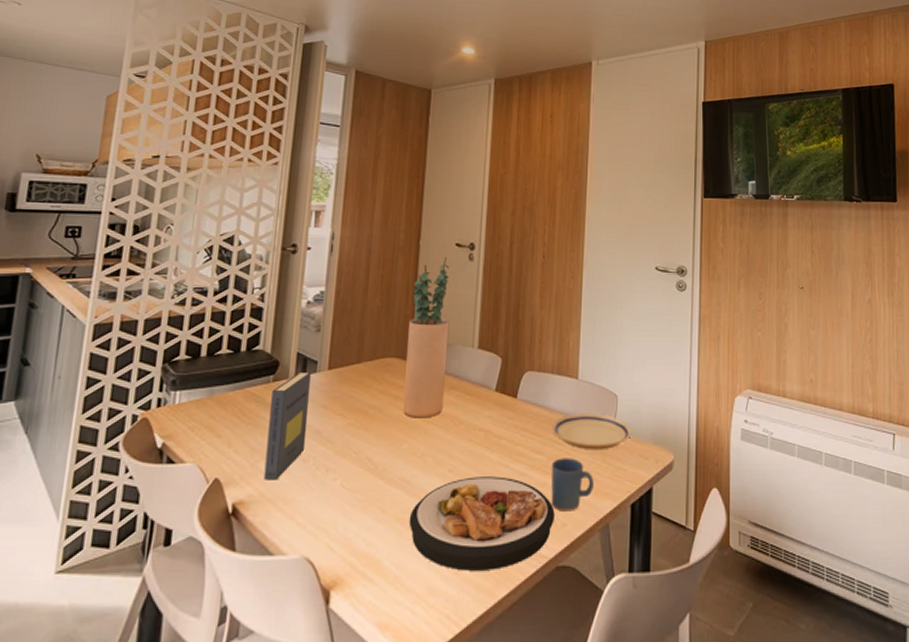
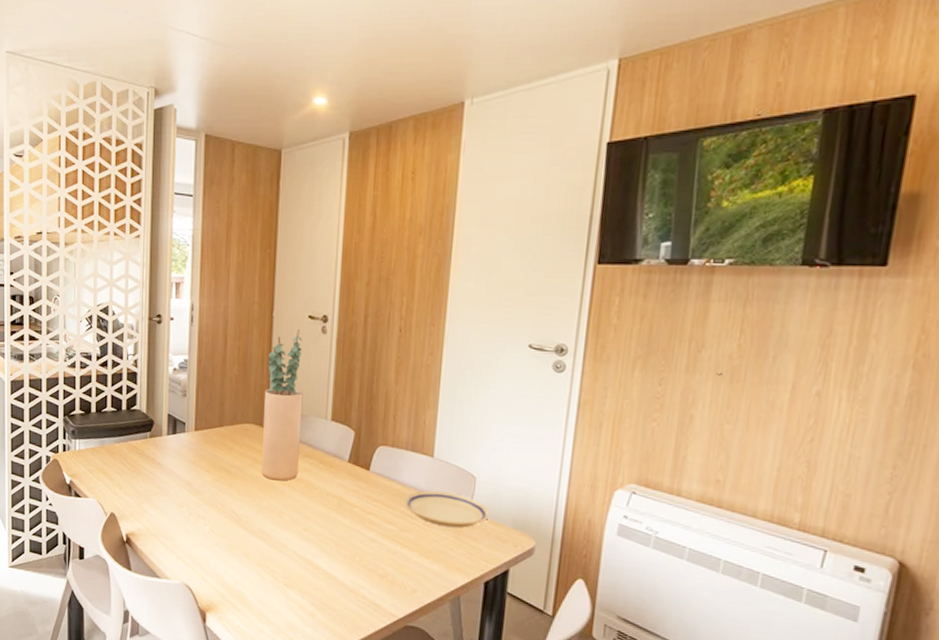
book: present [263,371,311,480] -> none [148,430,181,520]
plate: present [408,476,555,571] -> none [269,537,405,619]
mug: present [551,458,594,512] -> none [401,530,446,580]

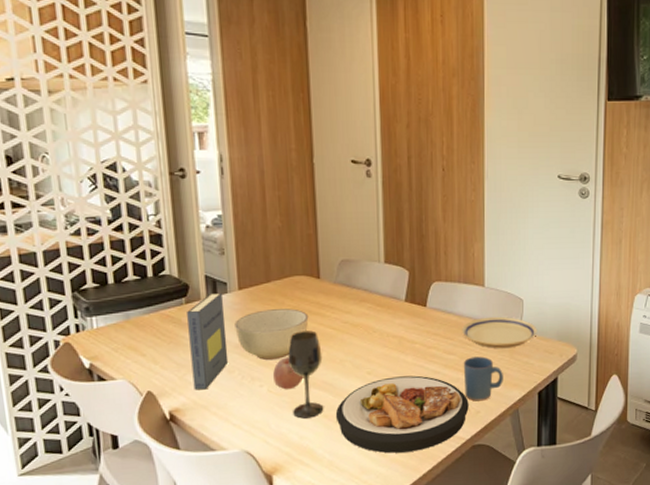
book: none [148,430,181,520] -> present [187,292,229,390]
bowl: none [188,452,254,501] -> present [234,308,309,360]
fruit: none [217,500,244,533] -> present [273,357,304,390]
wine glass: none [231,477,263,564] -> present [288,330,324,419]
vase: present [261,330,303,481] -> none [312,175,356,330]
plate: none [269,537,405,619] -> present [335,375,469,454]
mug: none [401,530,446,580] -> present [463,356,503,401]

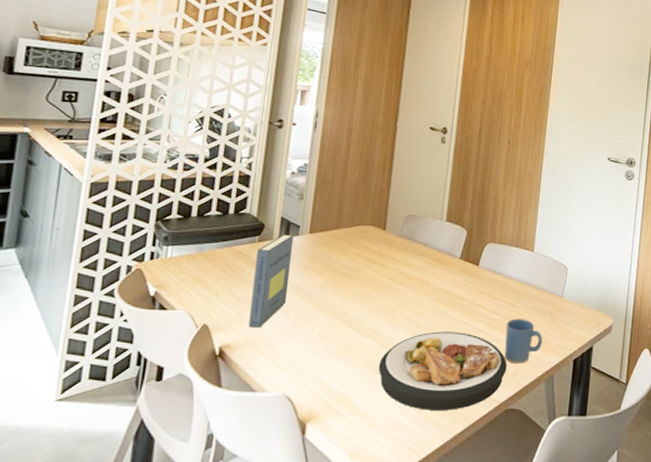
bowl: present [234,308,309,360] -> none [298,254,370,304]
fruit: present [273,357,304,390] -> none [325,302,355,335]
wine glass: present [288,330,324,419] -> none [338,278,376,366]
plate: present [461,316,537,349] -> none [508,281,578,313]

